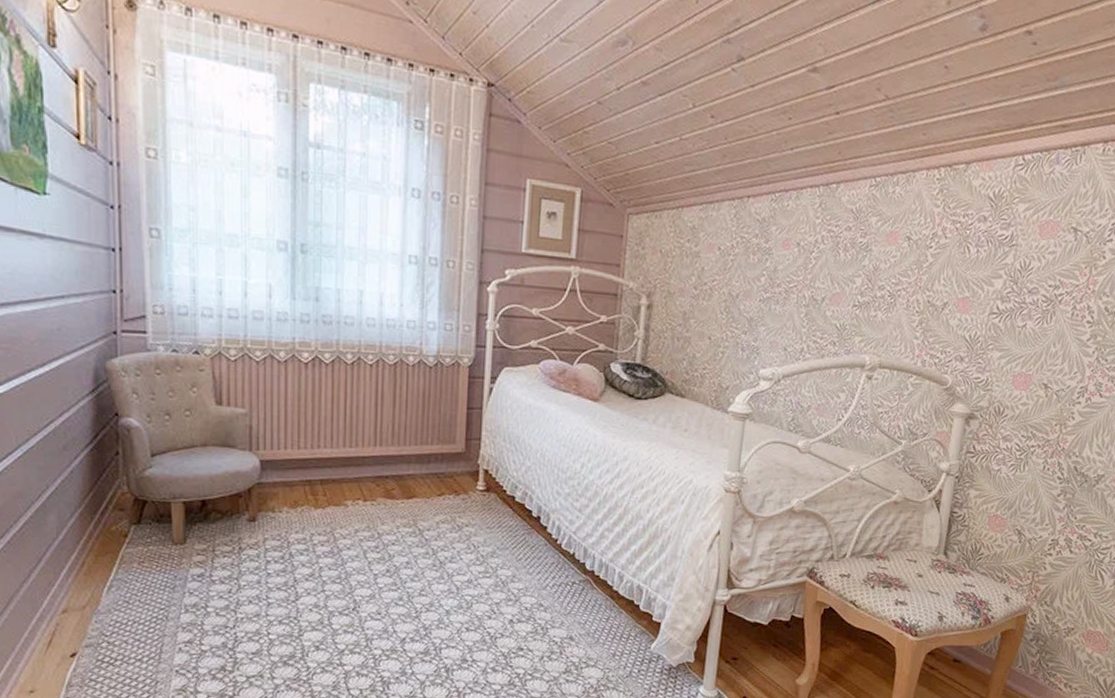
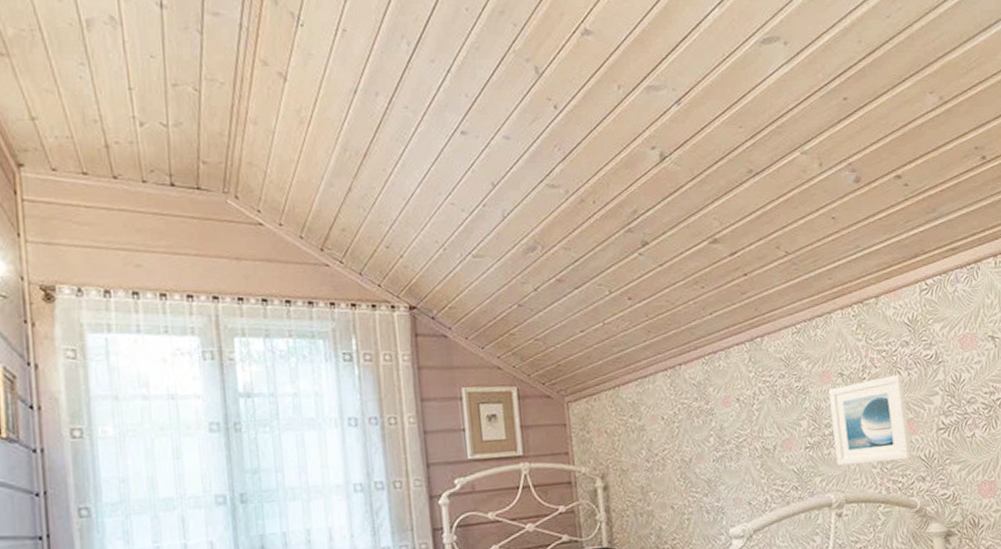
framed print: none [880,249,970,337] -> present [828,374,912,466]

